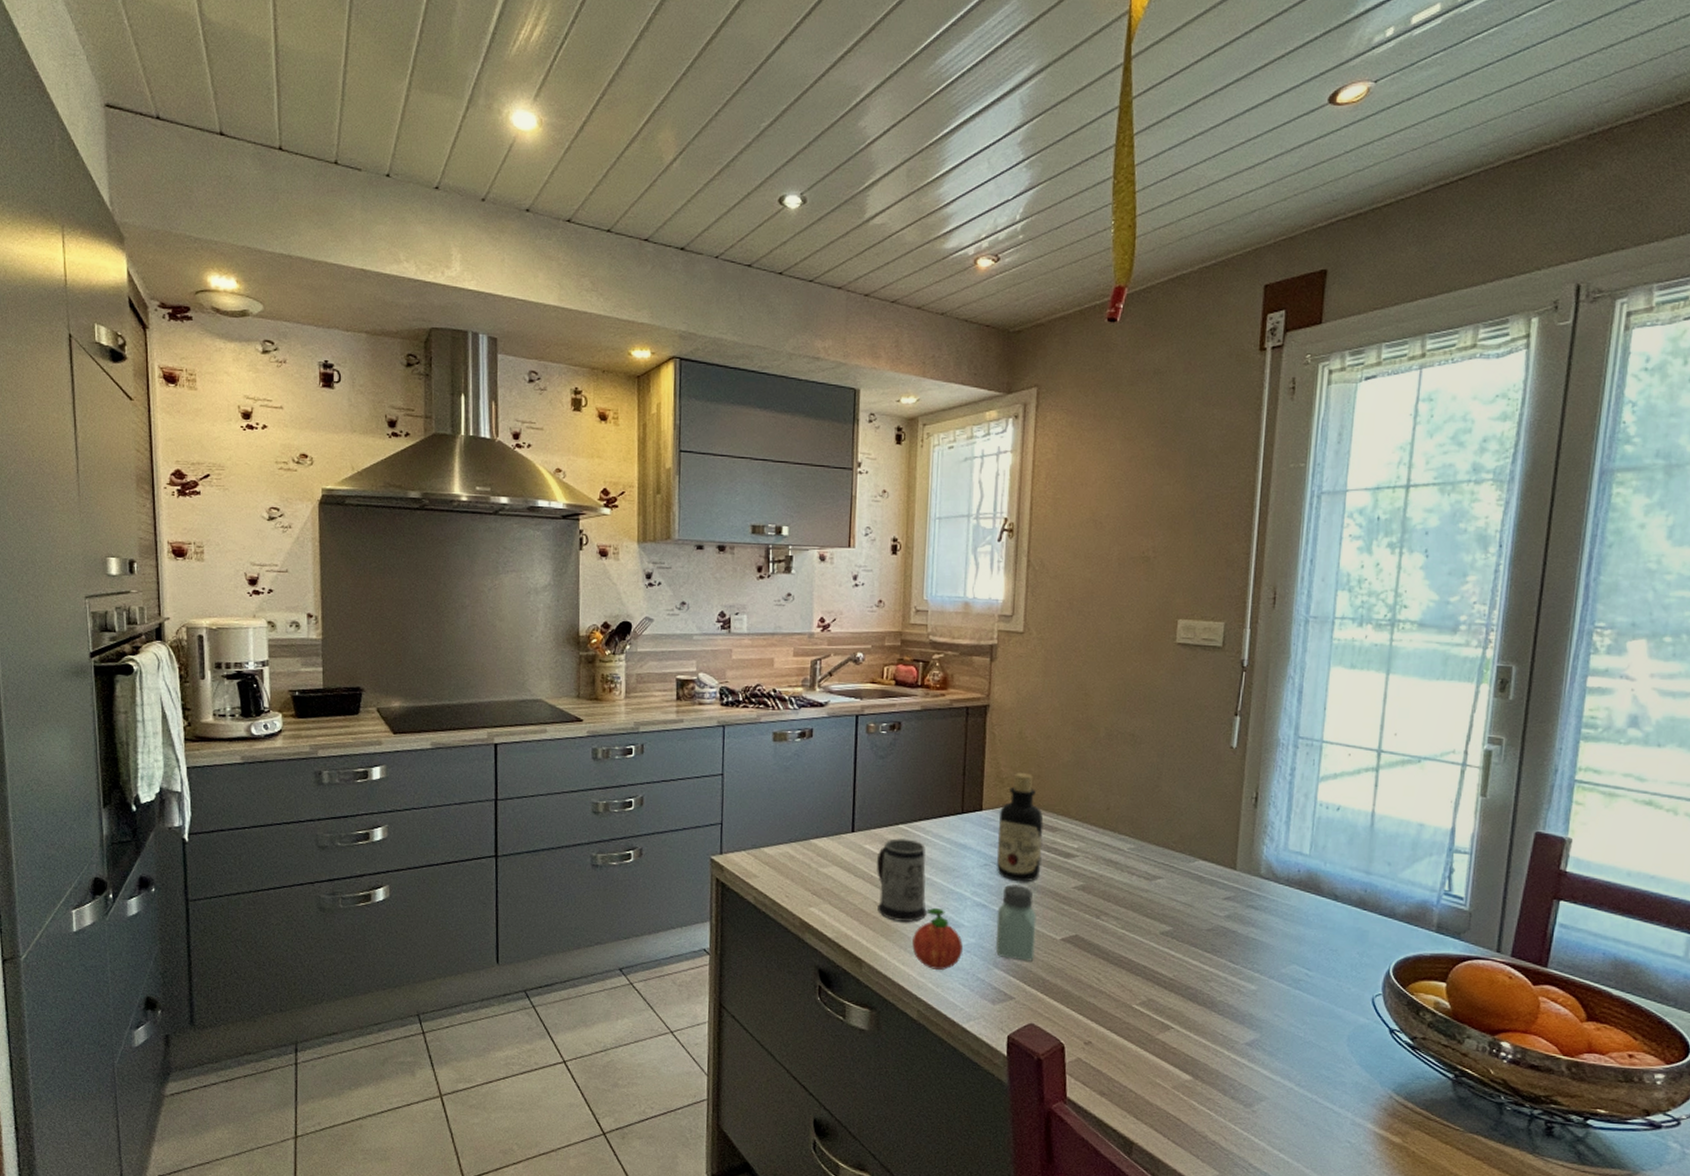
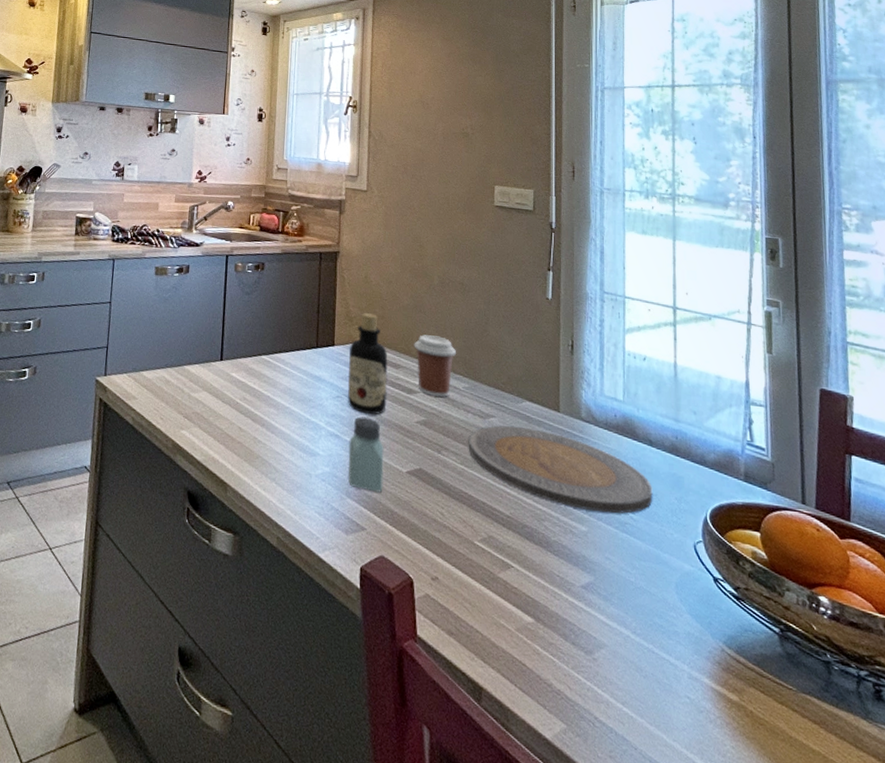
mug: present [877,837,928,922] -> none [242,368,287,449]
apple: present [912,907,963,970] -> none [273,435,318,498]
coffee cup: none [1073,794,1122,860] -> present [414,335,456,397]
plate: none [1130,887,1333,971] -> present [468,425,653,514]

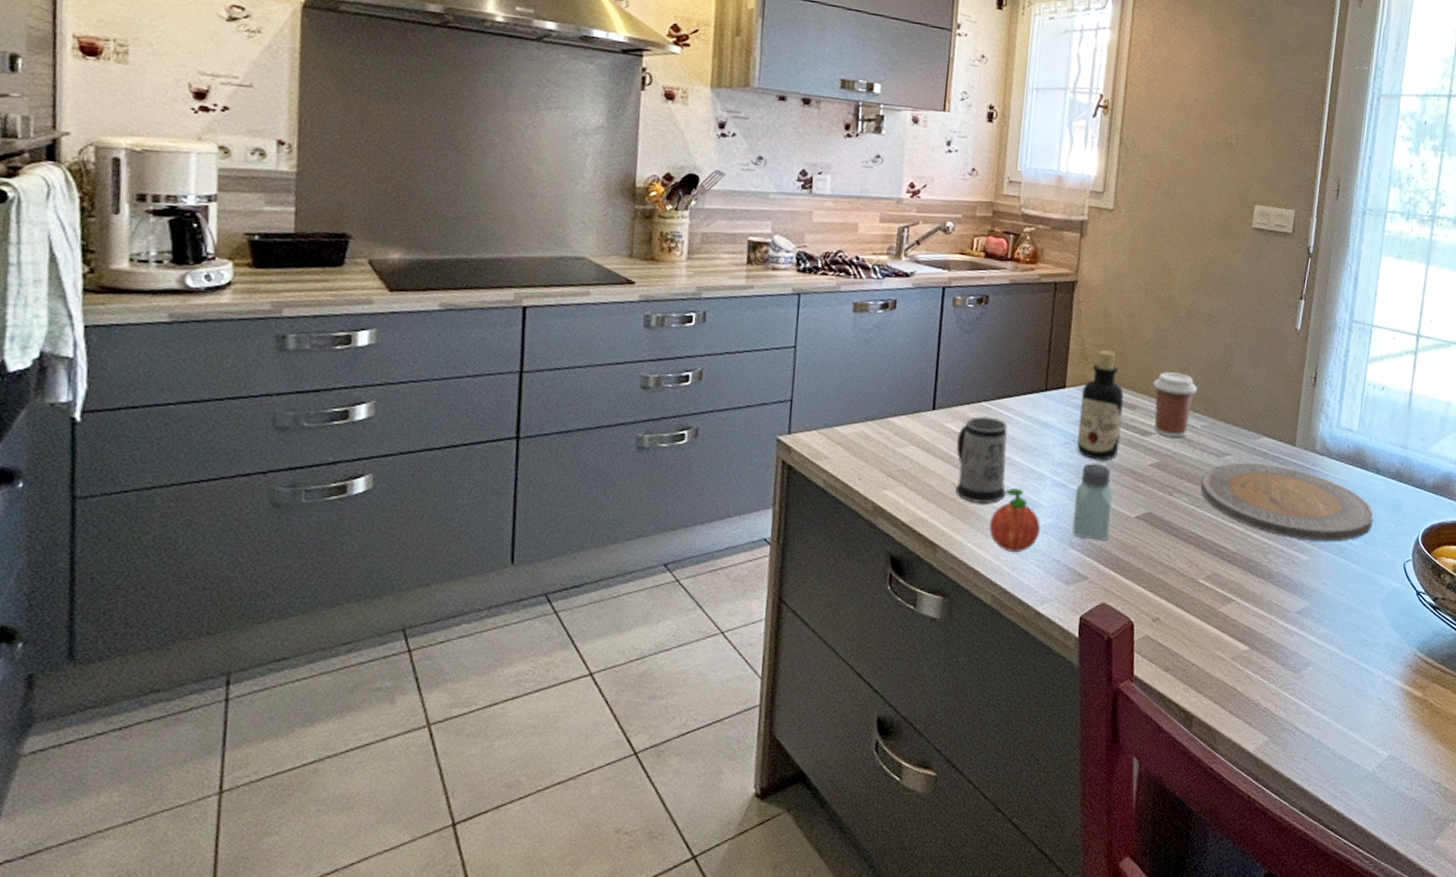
mug: none [242,368,287,449] -> present [955,415,1008,503]
apple: none [273,435,318,498] -> present [989,487,1040,552]

